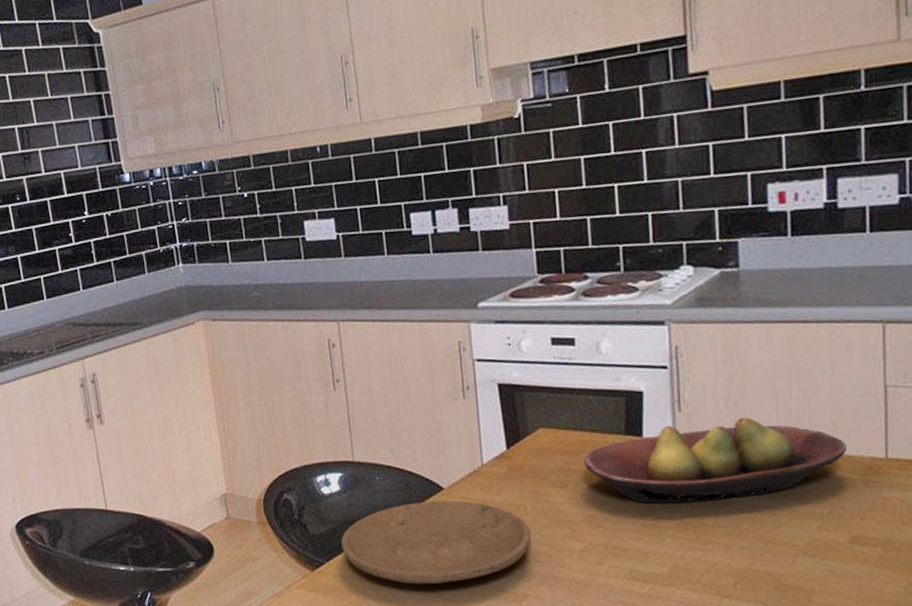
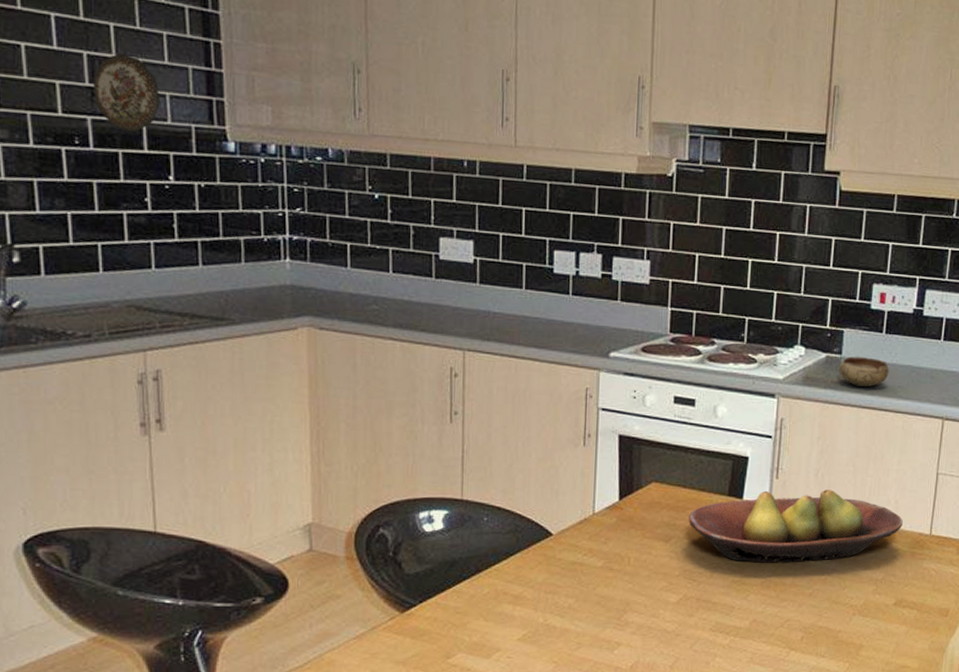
decorative plate: none [24,121,72,183] -> present [94,53,160,132]
plate: present [341,501,532,584] -> none [438,547,632,630]
bowl: none [737,265,803,300] -> present [838,356,889,387]

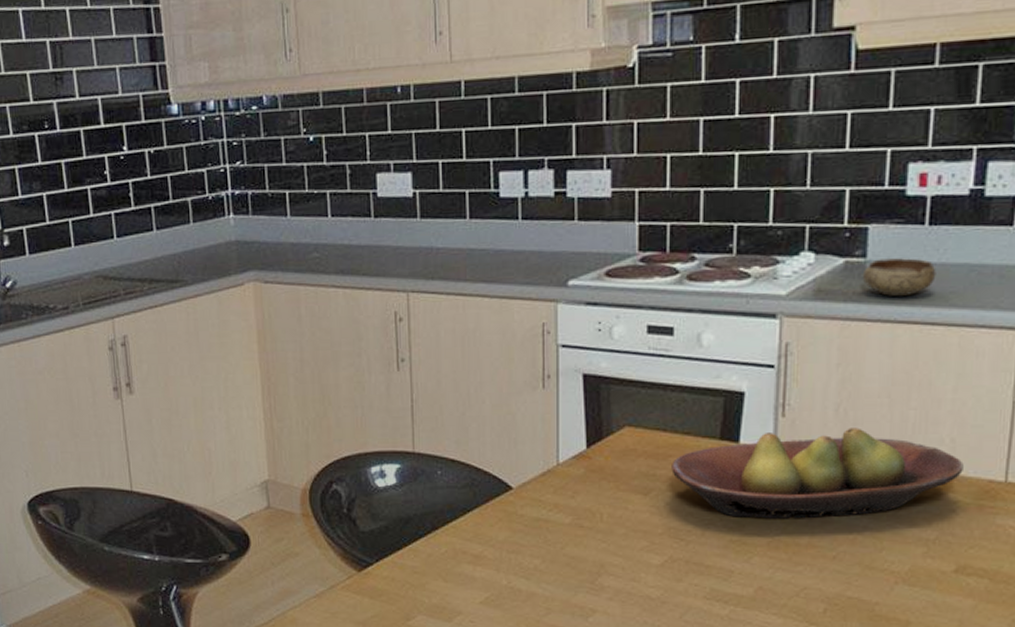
decorative plate: present [94,53,160,132] -> none [56,35,112,109]

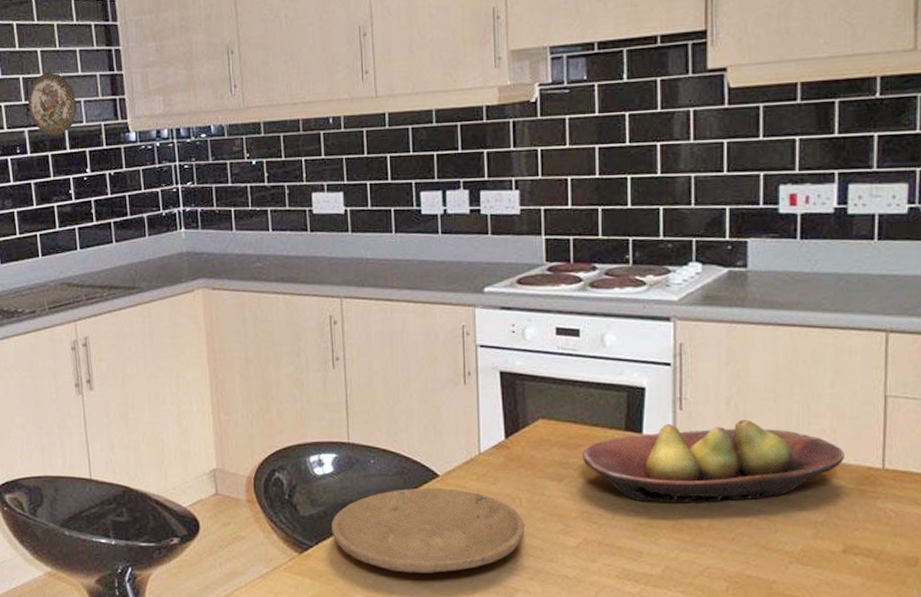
decorative plate: none [56,35,112,109] -> present [28,72,77,137]
plate: none [394,502,606,593] -> present [331,489,525,573]
bowl: present [862,258,937,296] -> none [744,268,810,302]

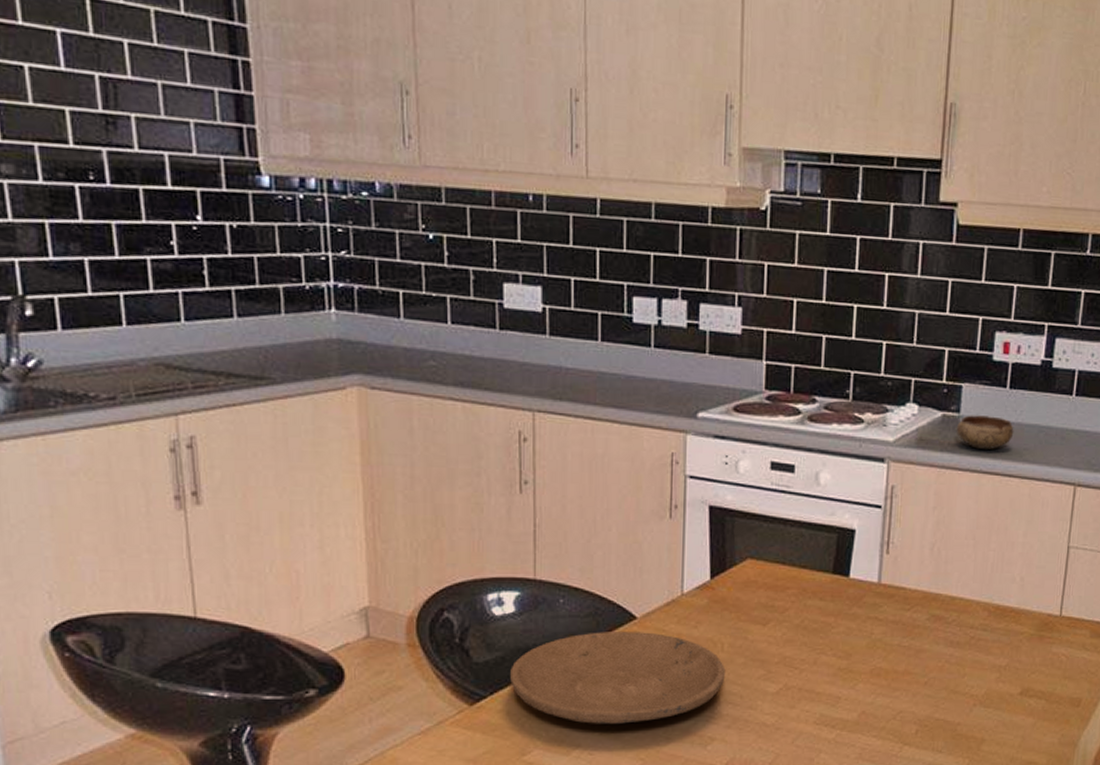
decorative plate: present [28,72,77,137] -> none [107,75,184,166]
fruit bowl: present [582,419,844,503] -> none [788,565,1030,648]
bowl: none [744,268,810,302] -> present [956,415,1014,449]

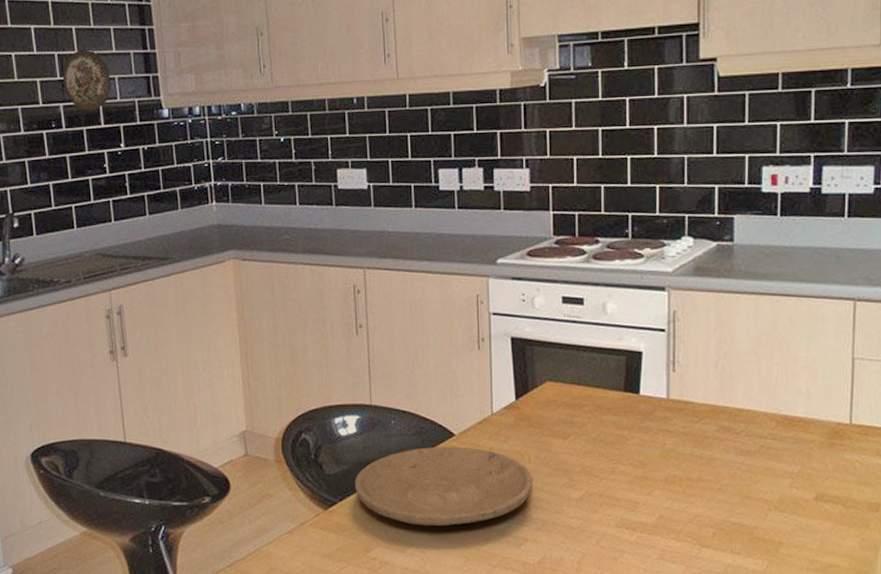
decorative plate: none [107,75,184,166] -> present [63,49,111,112]
bowl: present [956,415,1014,449] -> none [731,242,788,273]

